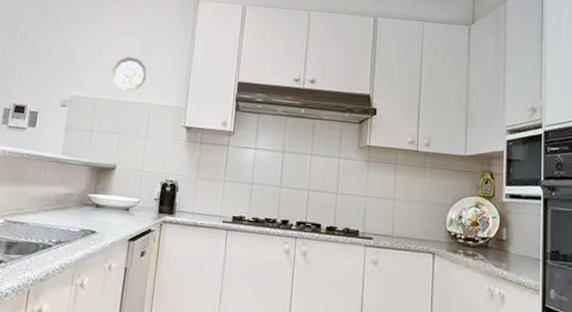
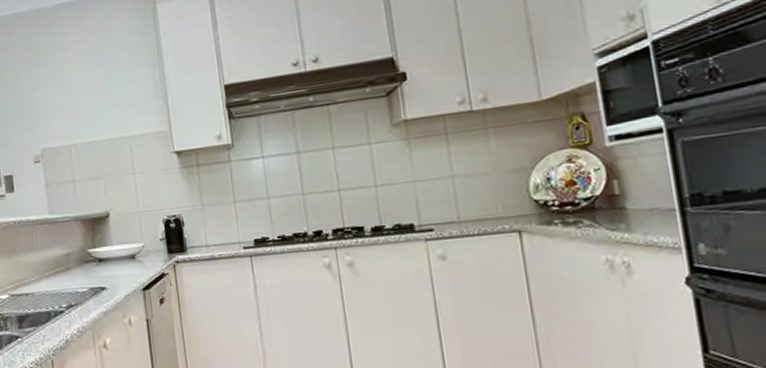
decorative plate: present [111,57,147,92] -> none [78,89,118,130]

